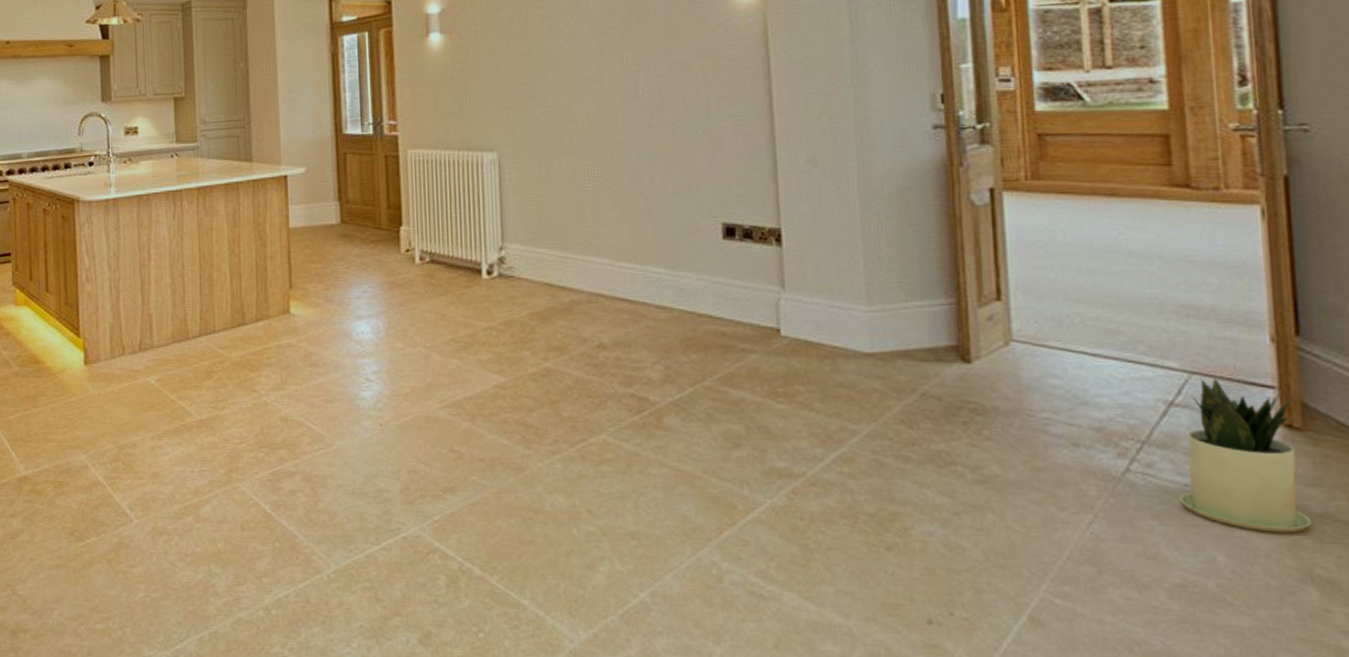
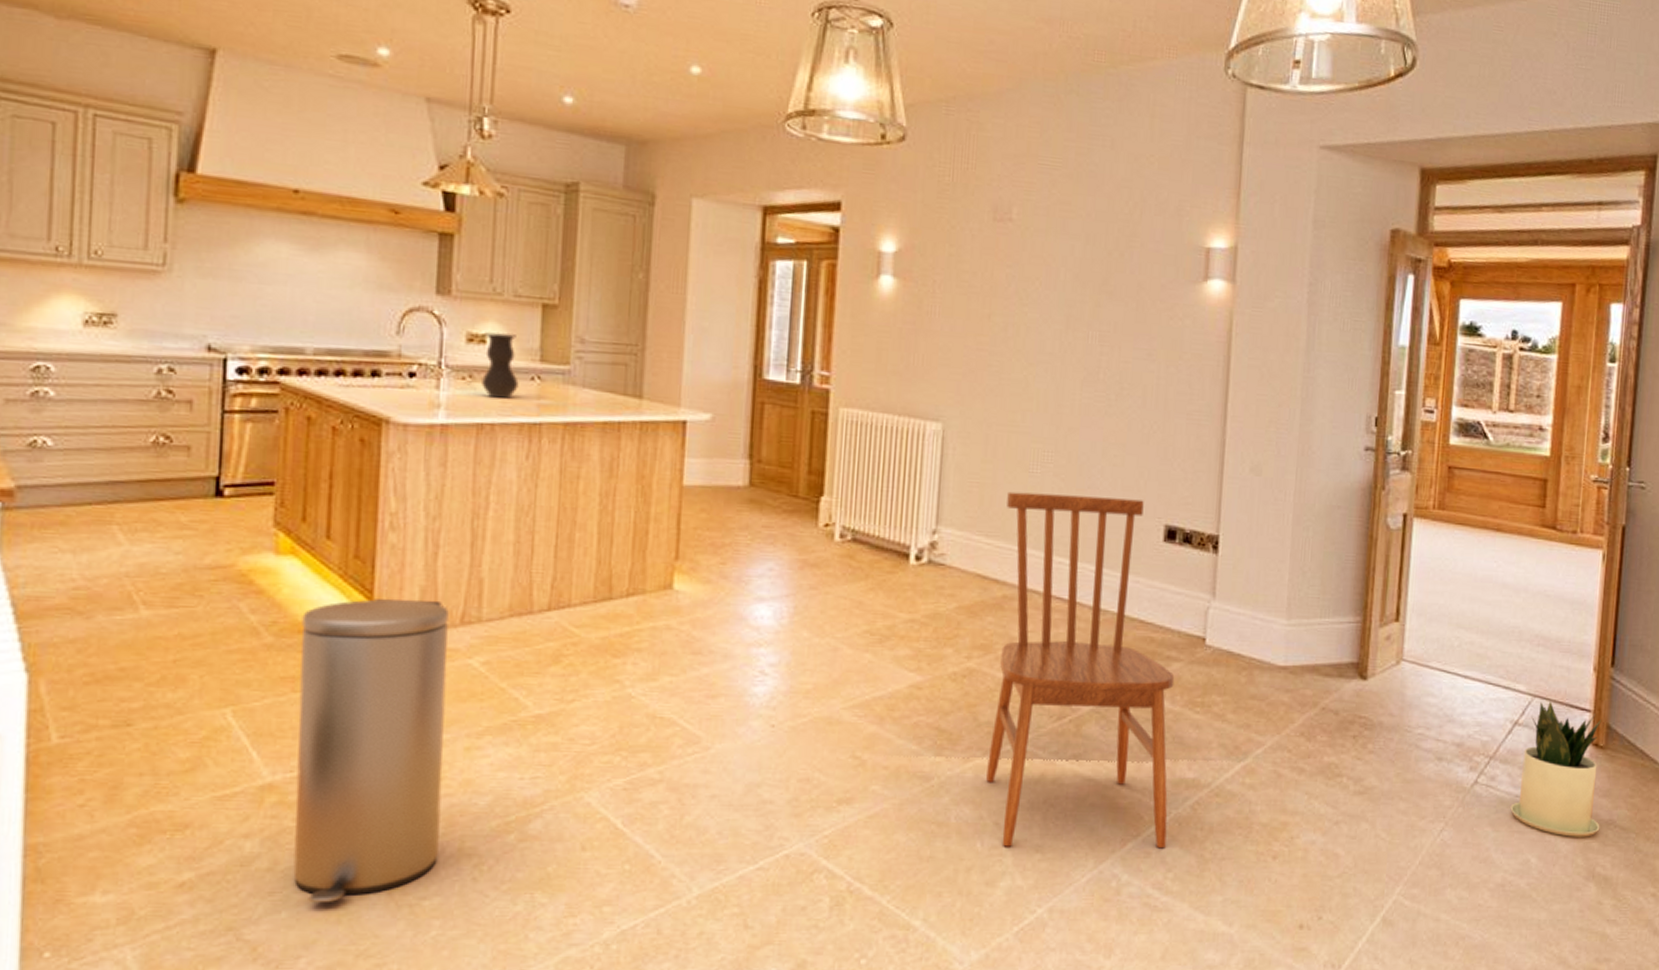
pedal bin: none [35,334,140,569] -> present [293,599,449,903]
vase: none [136,124,163,174] -> present [482,332,519,399]
dining chair: none [564,202,764,538] -> present [986,491,1175,849]

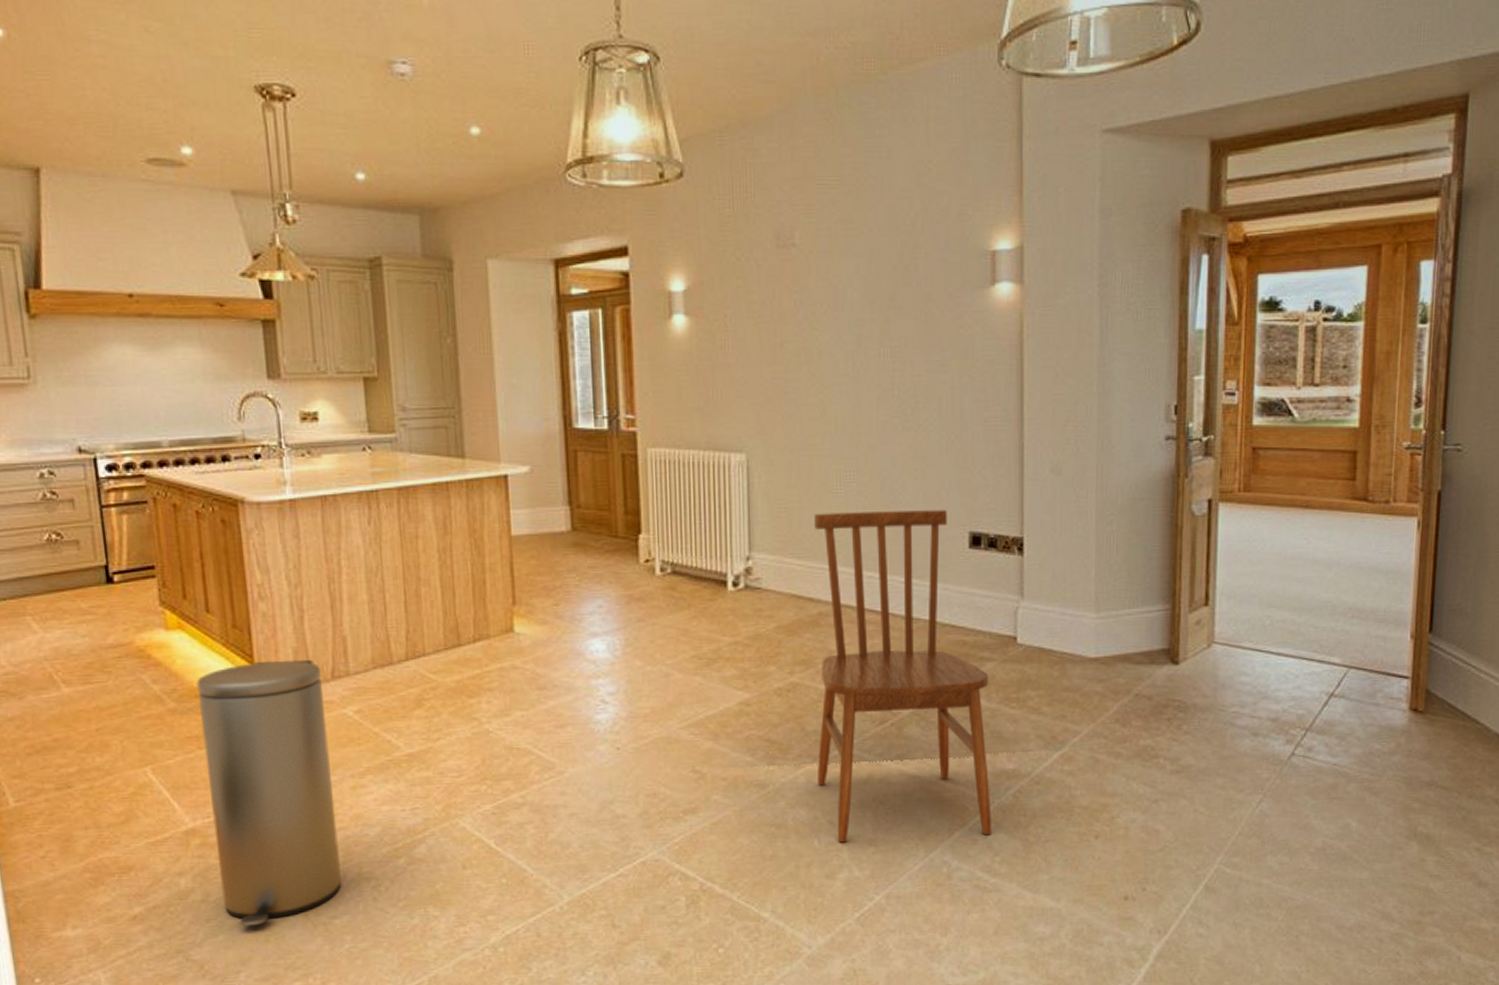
vase: present [482,332,519,399] -> none [316,409,353,470]
planter: present [1510,701,1601,837] -> none [1328,671,1421,800]

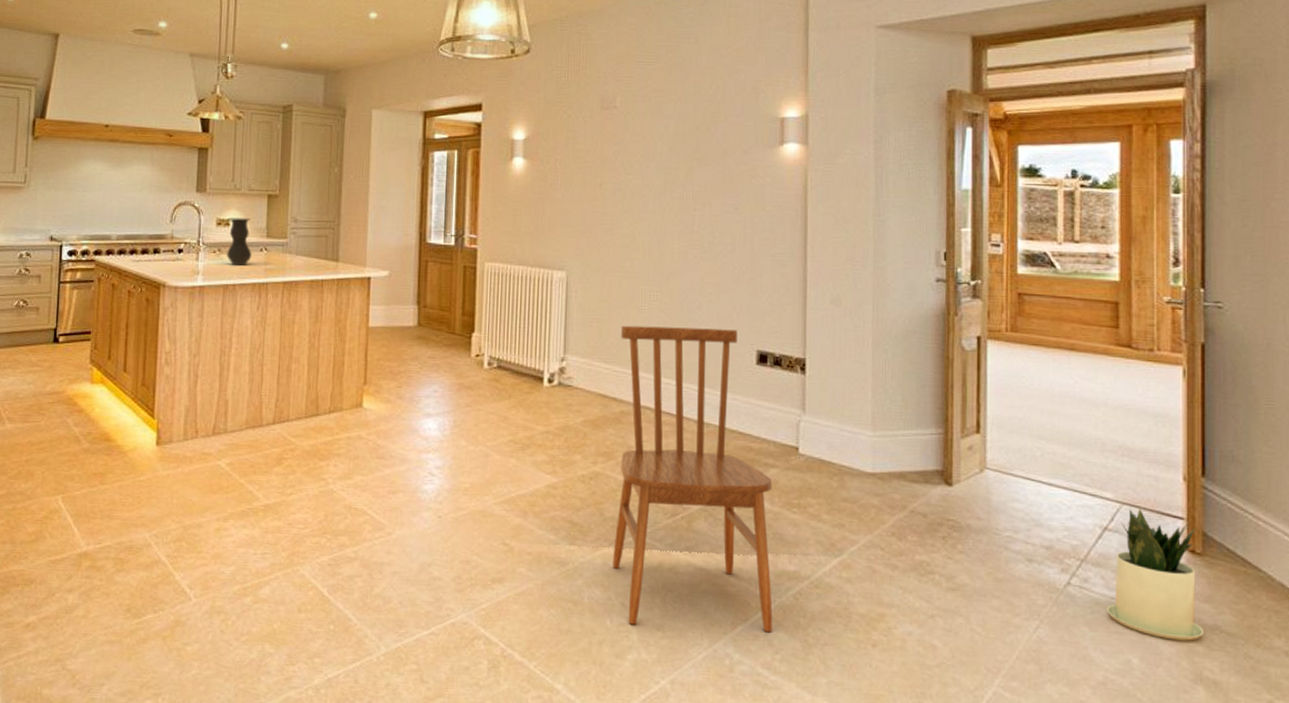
pedal bin: present [196,660,342,927] -> none [99,416,205,645]
vase: none [316,409,353,470] -> present [227,218,252,265]
planter: none [1328,671,1421,800] -> present [1106,508,1204,641]

